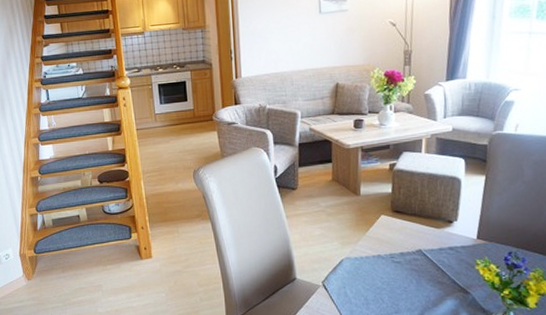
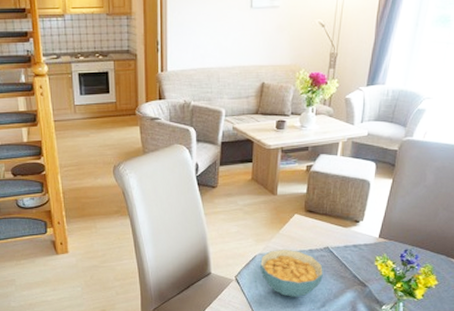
cereal bowl: none [348,252,419,305] -> present [260,249,324,297]

